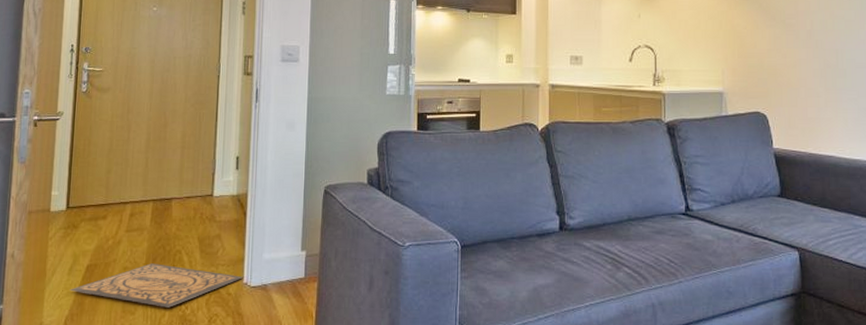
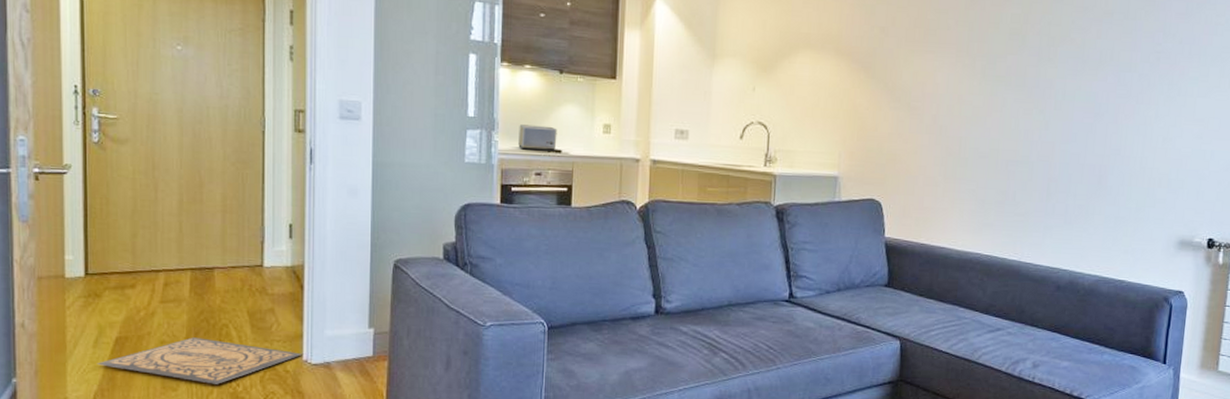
toaster: none [432,59,466,82] -> present [518,124,558,152]

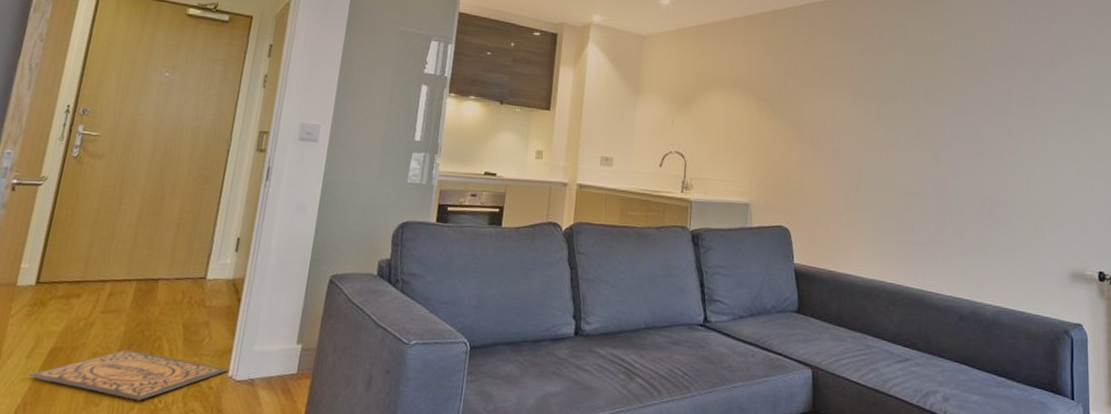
toaster: present [518,124,558,152] -> none [457,149,494,175]

